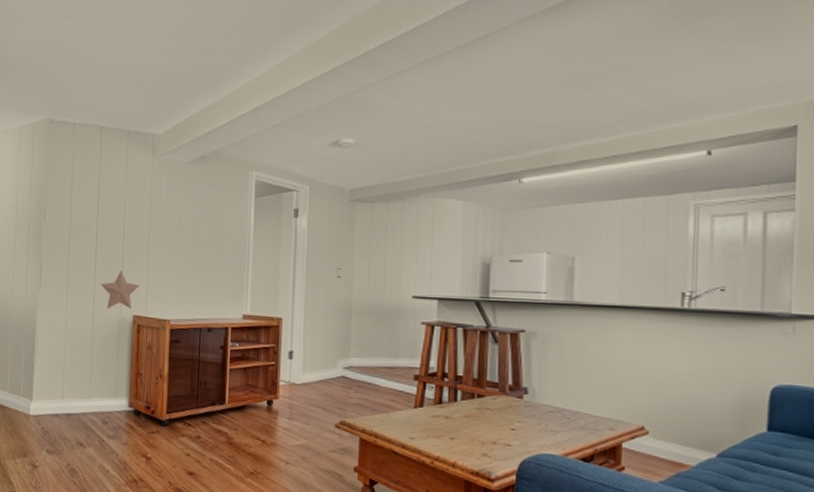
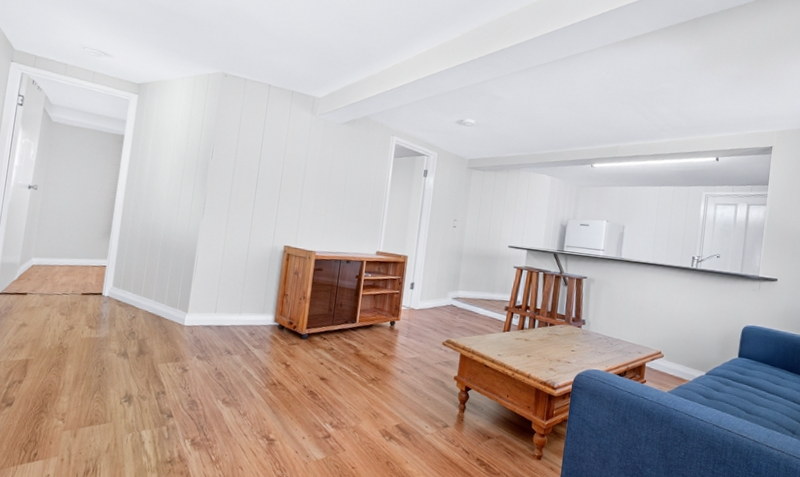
decorative star: present [100,270,139,310] -> none [257,207,292,241]

